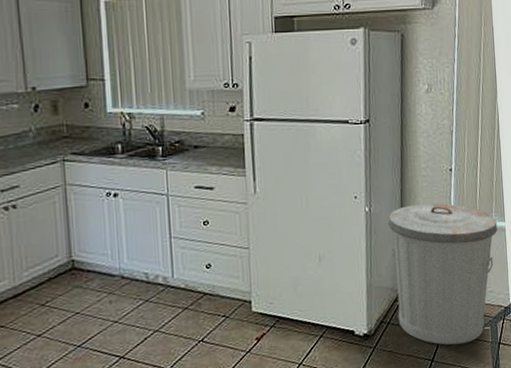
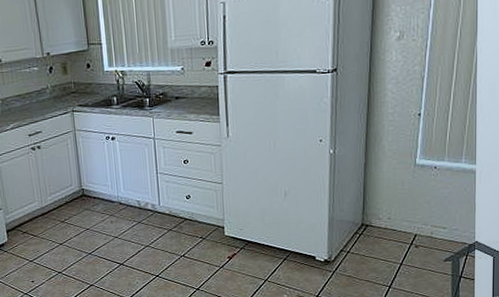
trash can: present [388,203,498,345] -> none [352,146,467,275]

